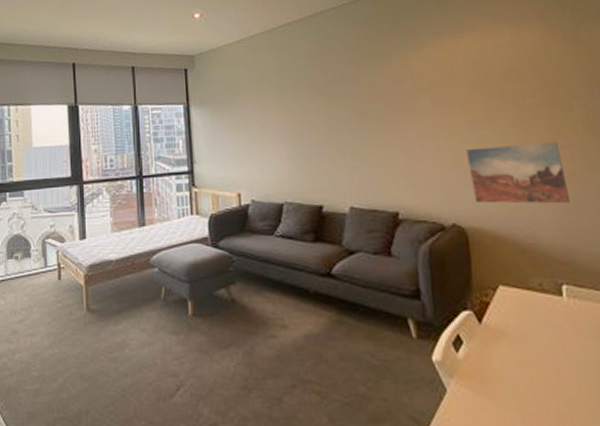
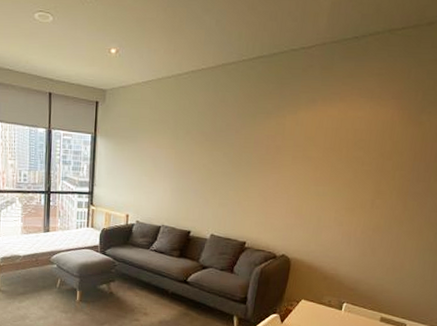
wall art: present [466,141,570,204] -> none [303,199,375,248]

